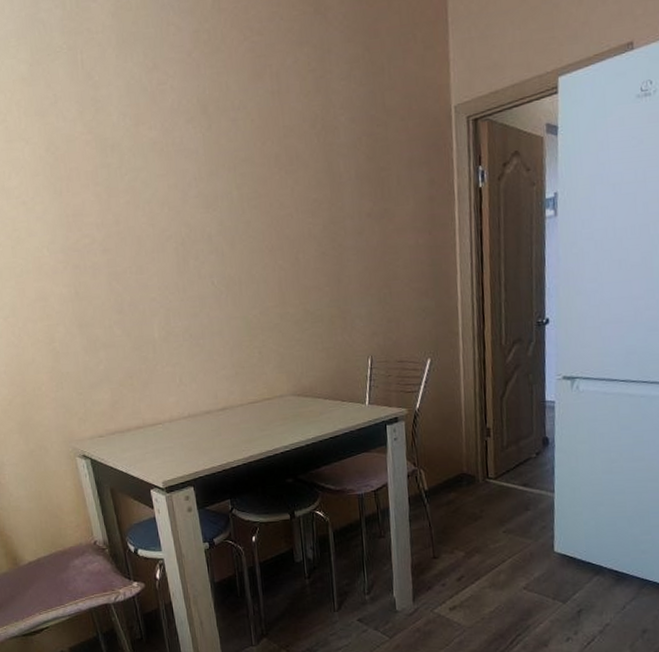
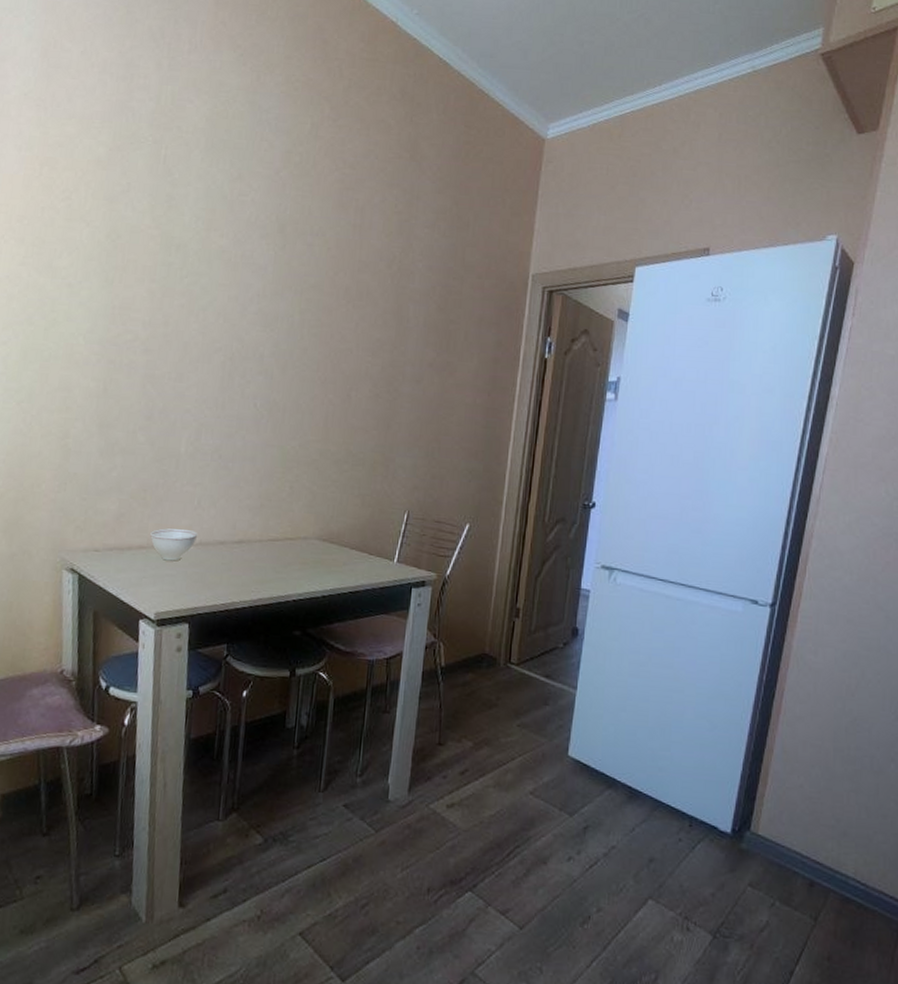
bowl: none [144,405,186,436] -> present [150,528,198,562]

